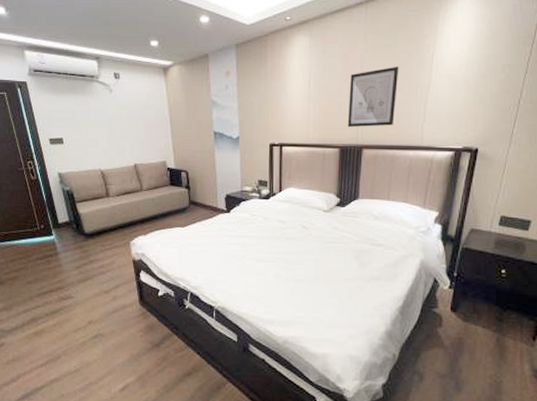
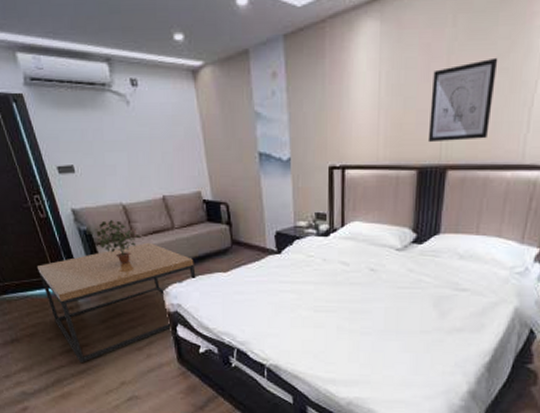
coffee table: none [24,201,159,304] -> present [36,242,196,364]
potted plant: none [75,183,114,218] -> present [93,220,140,263]

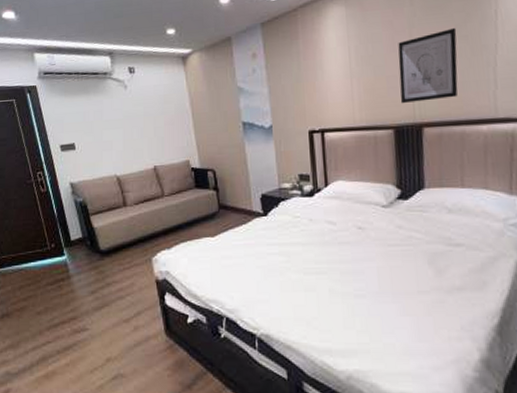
coffee table: present [36,242,196,364] -> none [33,210,185,339]
potted plant: present [93,220,140,263] -> none [88,191,132,232]

